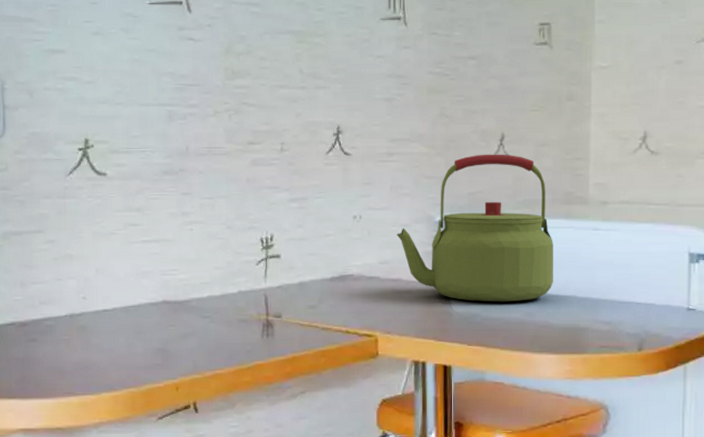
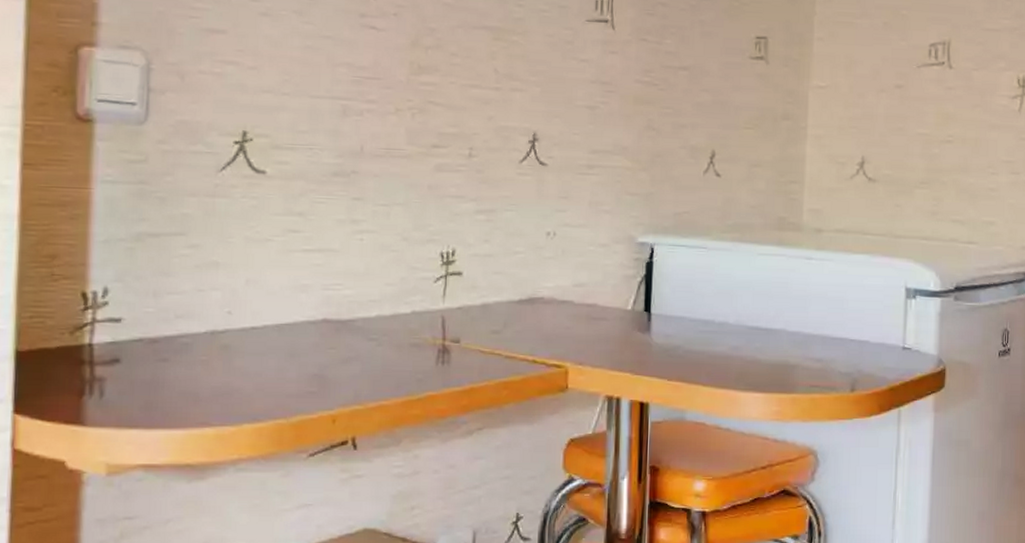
kettle: present [396,154,553,302] -> none [593,171,764,334]

